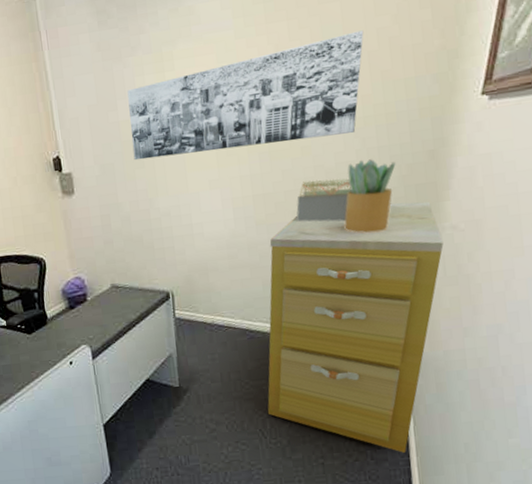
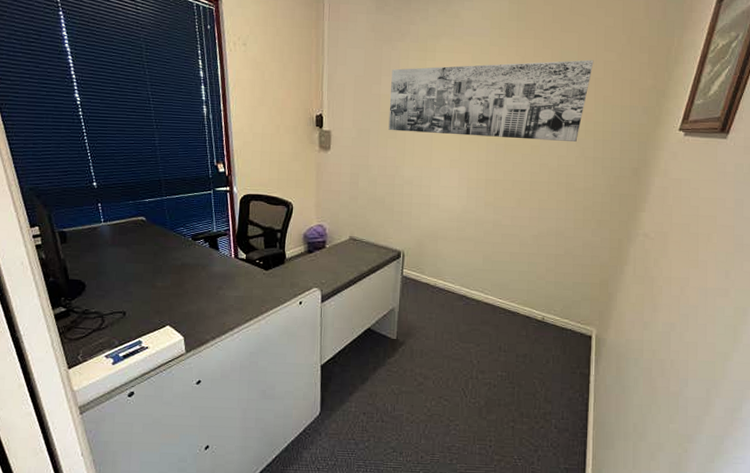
filing cabinet: present [267,202,444,454] -> none [471,204,636,427]
architectural model: present [296,178,351,222] -> none [519,175,568,214]
potted plant: present [344,159,396,234] -> none [558,166,606,229]

